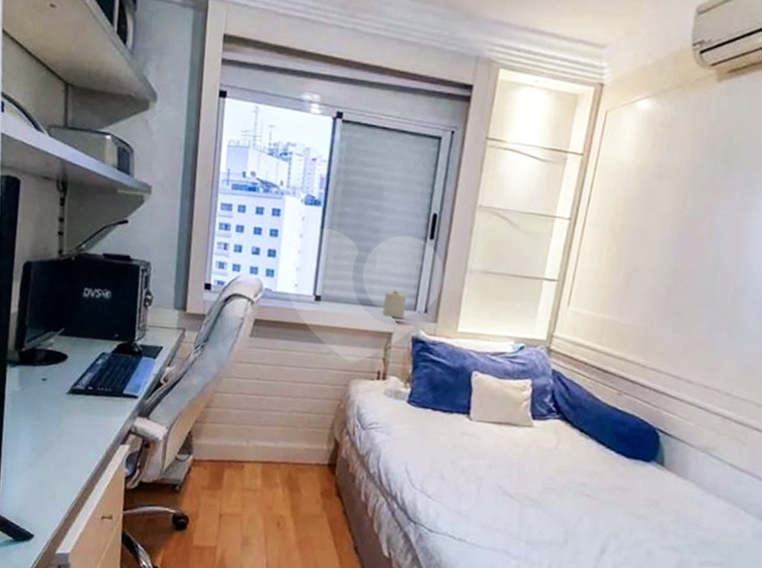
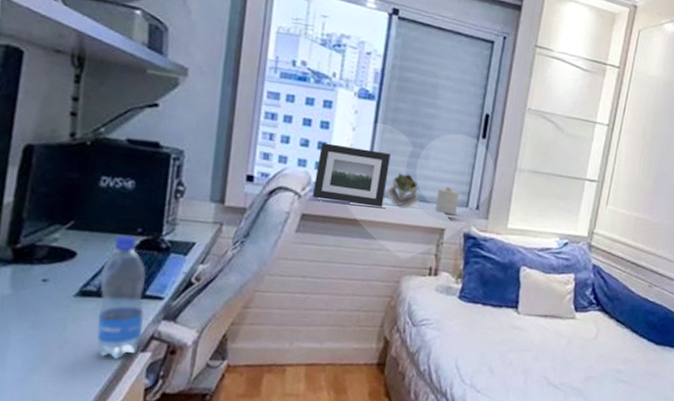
bottle: none [85,340,124,450] -> present [96,235,147,359]
picture frame: none [264,250,337,312] -> present [313,142,391,207]
succulent plant: none [333,277,367,313] -> present [386,173,420,209]

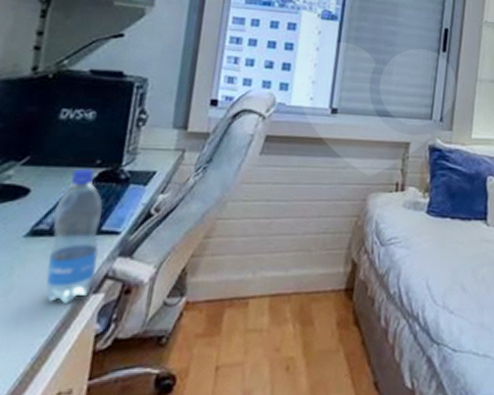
picture frame: present [313,142,391,207] -> none [277,63,354,124]
succulent plant: present [386,173,420,209] -> none [350,89,384,125]
candle: present [435,186,459,215] -> none [399,100,422,129]

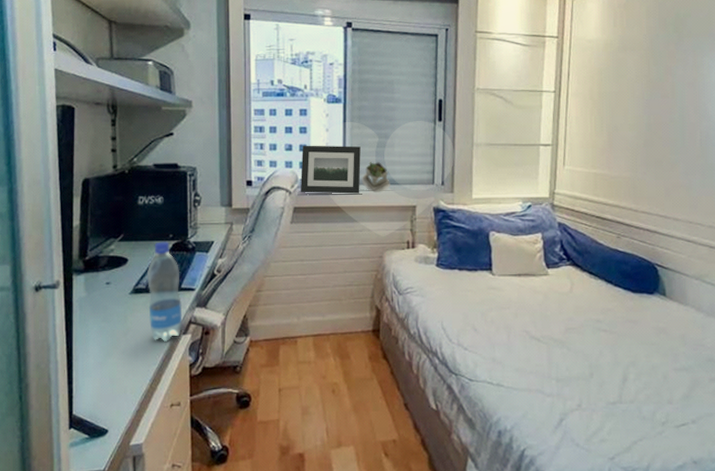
picture frame: none [277,63,354,124] -> present [301,145,361,194]
succulent plant: none [350,89,384,125] -> present [361,162,390,192]

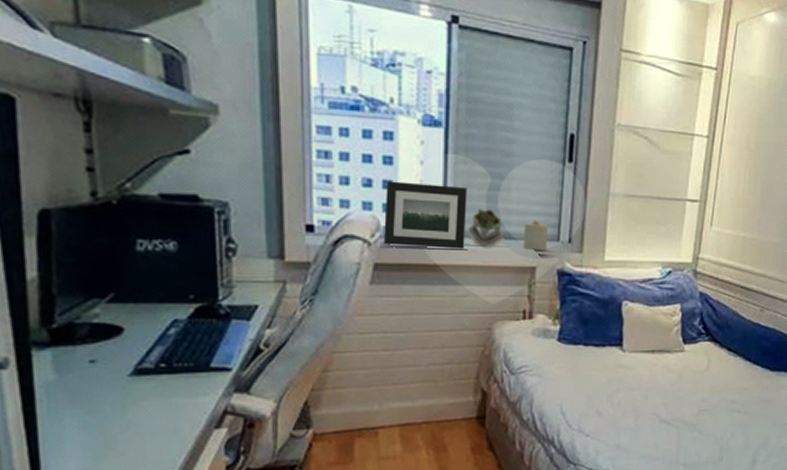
bottle: present [147,241,183,341] -> none [156,304,214,438]
candle: none [405,168,424,193] -> present [523,220,548,251]

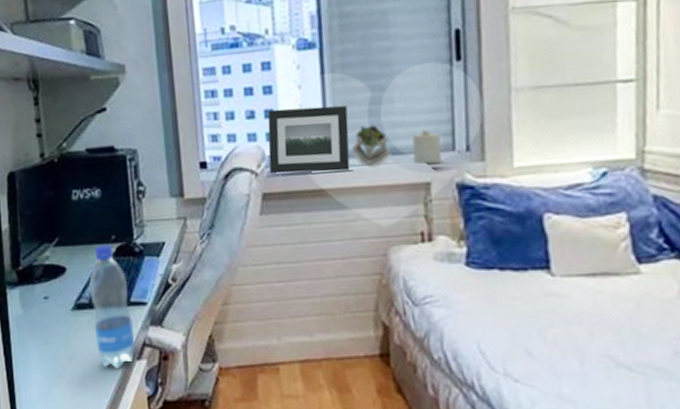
bottle: none [156,304,214,438] -> present [89,244,136,368]

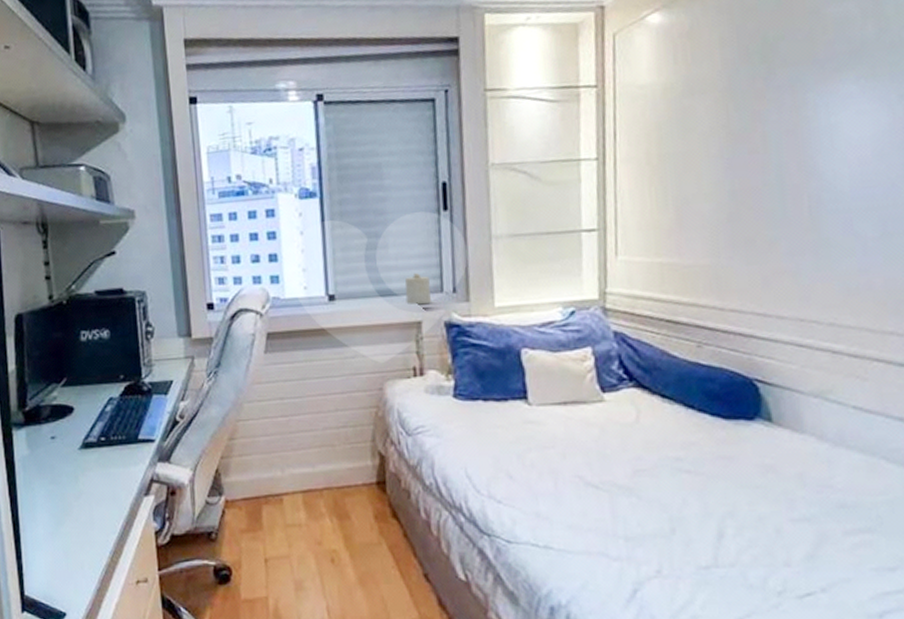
bottle: present [89,244,136,368] -> none [97,384,144,505]
picture frame: present [267,105,350,174] -> none [271,250,349,315]
succulent plant: present [350,125,392,167] -> none [349,268,387,308]

